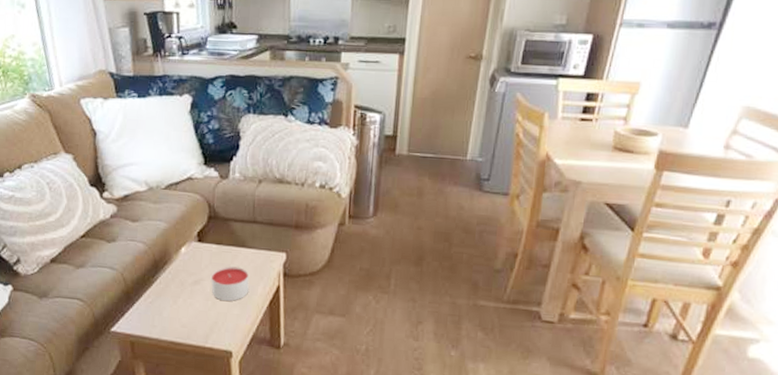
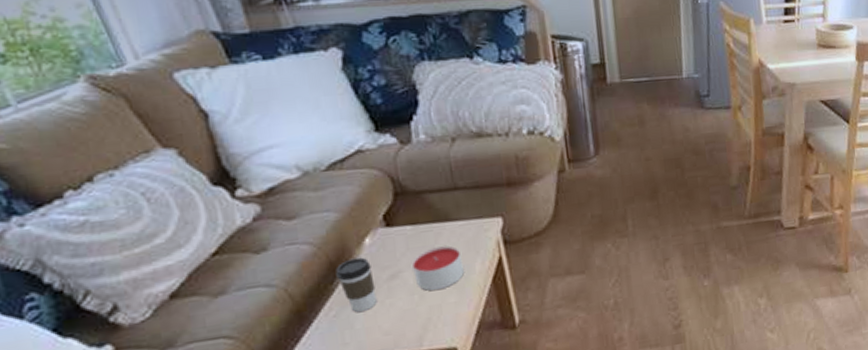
coffee cup: none [157,261,183,304] -> present [335,257,377,312]

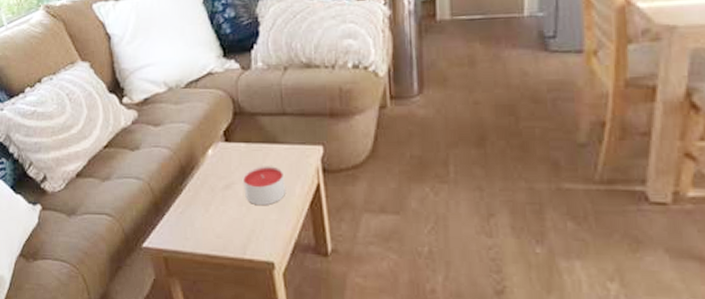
coffee cup: present [335,257,377,312] -> none [185,165,213,213]

